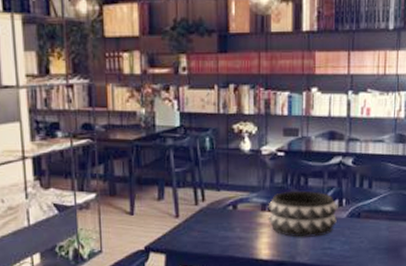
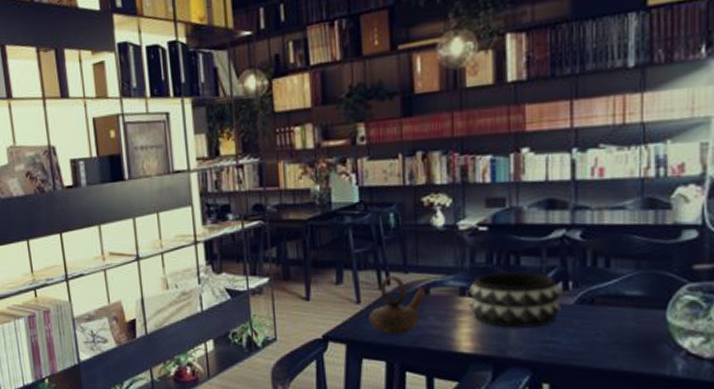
teapot: none [185,192,234,244] -> present [368,275,426,334]

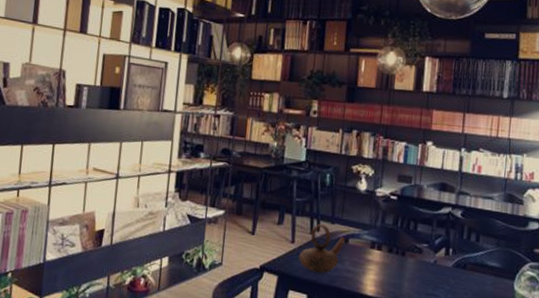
decorative bowl: present [468,272,563,328] -> none [376,233,445,282]

